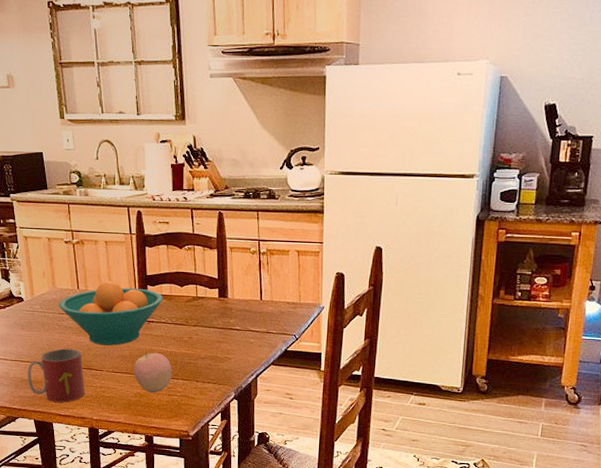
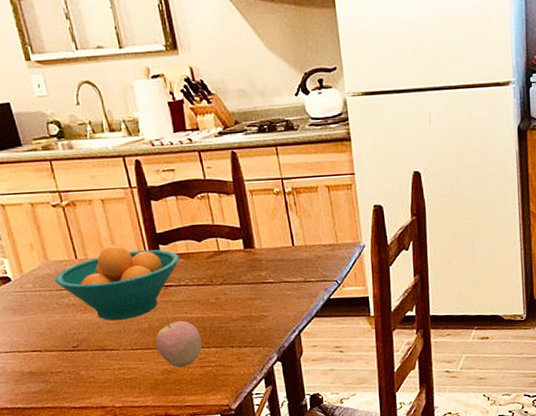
mug: present [27,348,85,403] -> none [27,329,102,394]

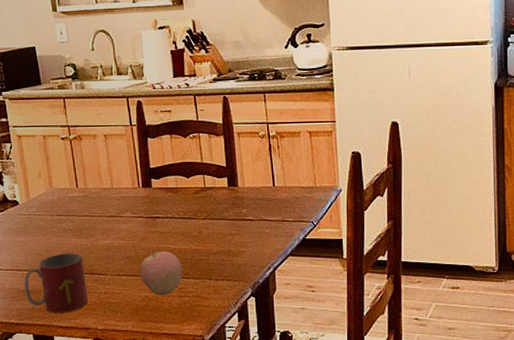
mug: none [27,329,102,394] -> present [24,253,89,313]
fruit bowl: present [55,245,180,321] -> none [57,177,169,247]

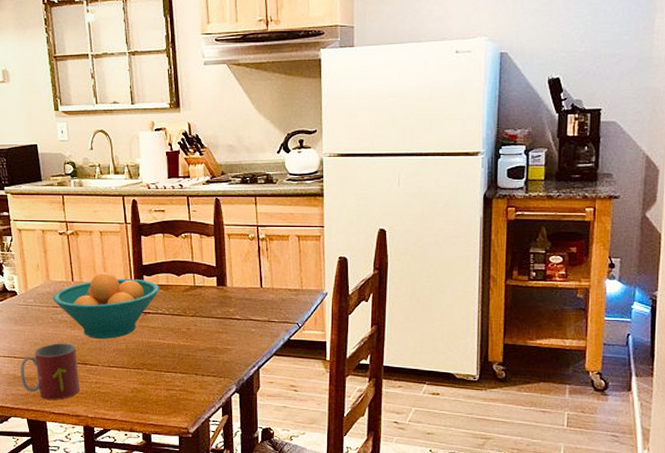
fruit bowl: none [57,177,169,247] -> present [53,272,160,339]
apple: present [140,249,182,296] -> none [130,343,170,388]

